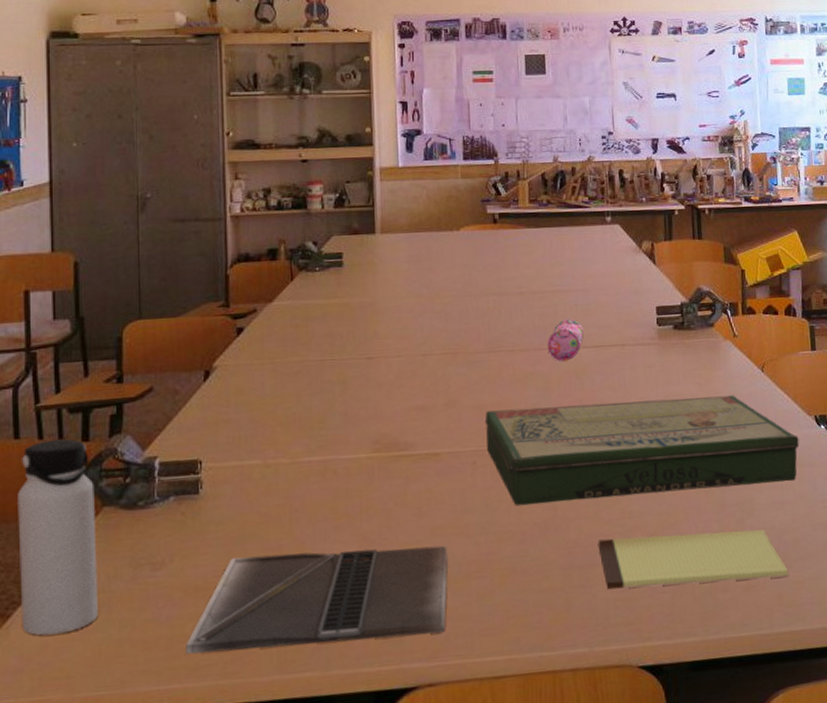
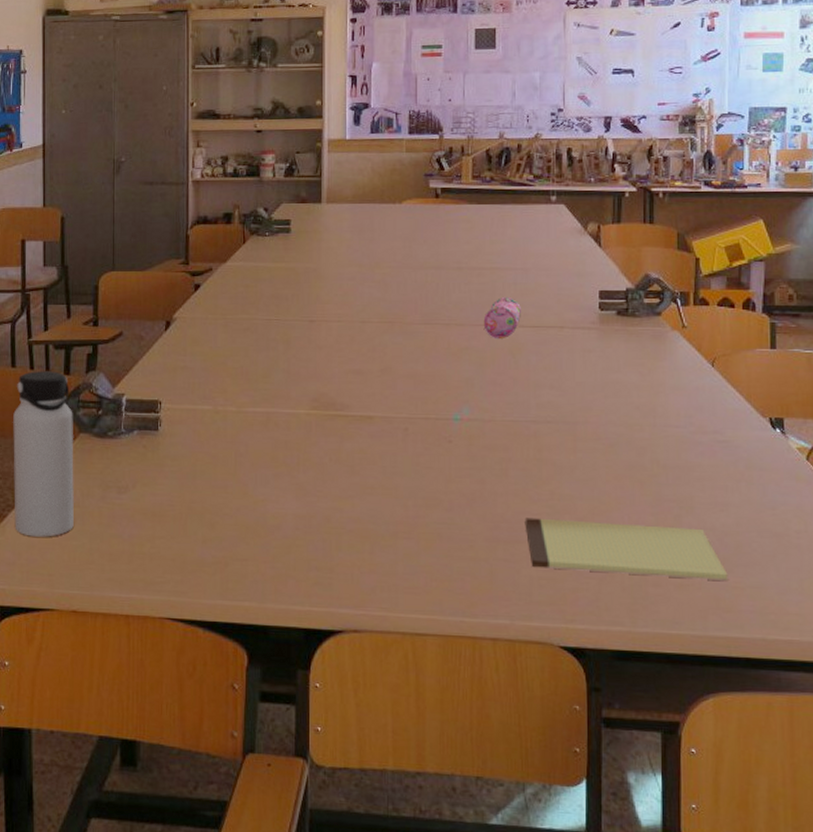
laptop: present [186,545,449,654] -> none [144,490,378,585]
board game: present [484,395,799,506] -> none [418,381,750,484]

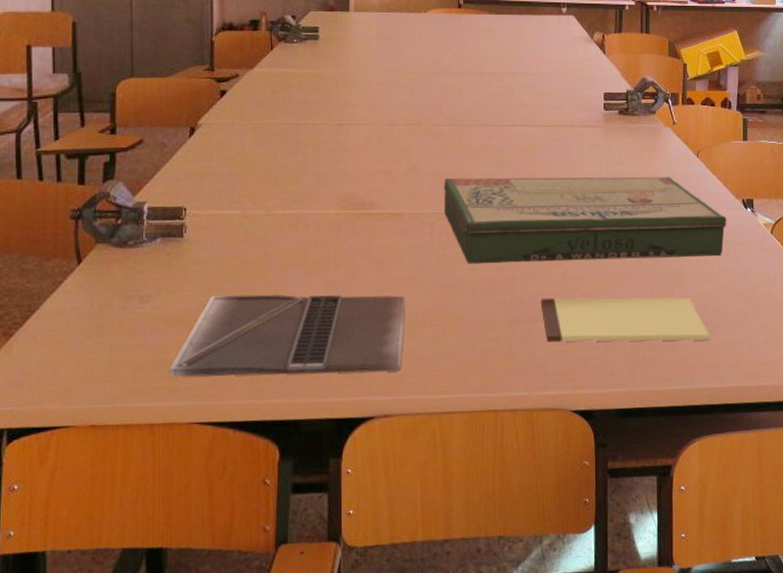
water bottle: present [13,371,74,537] -> none [20,181,91,354]
laptop: none [144,490,378,585] -> present [169,294,406,378]
board game: none [418,381,750,484] -> present [443,177,727,265]
pencil case: present [483,296,521,338] -> none [503,99,536,137]

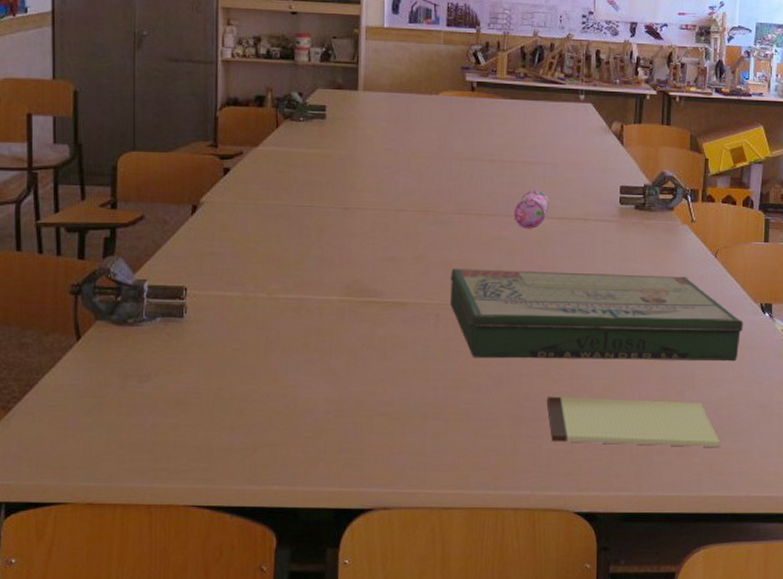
laptop: present [169,294,406,378] -> none [167,378,408,464]
pencil case: none [503,99,536,137] -> present [514,189,549,229]

